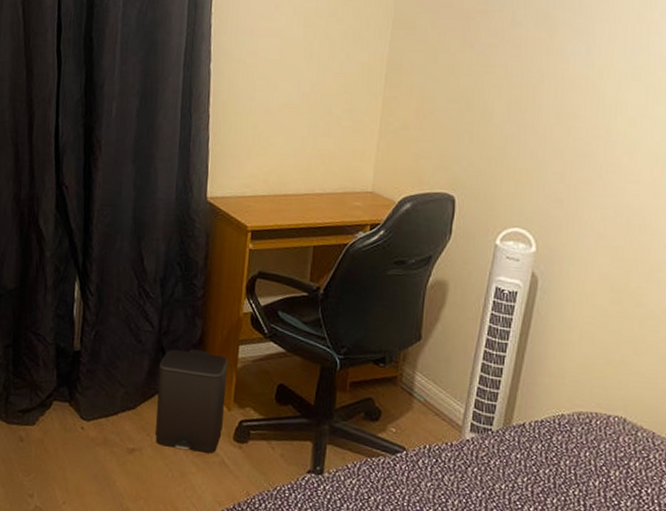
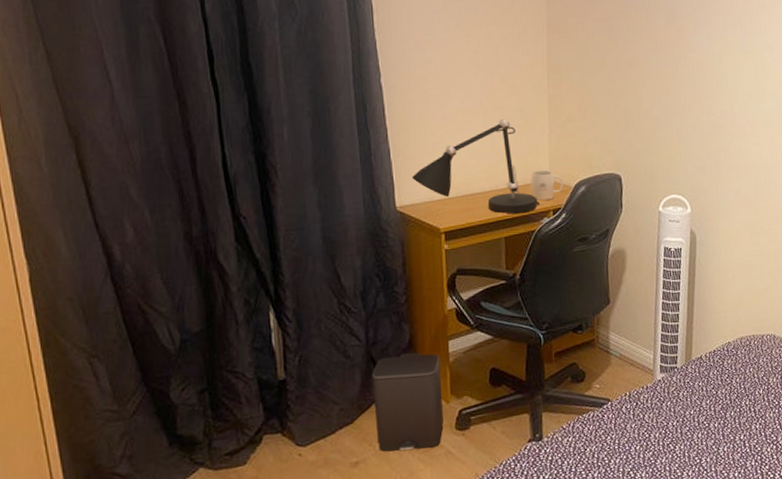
desk lamp: none [226,118,358,223] -> present [411,119,541,214]
mug: none [348,178,388,213] -> present [530,169,564,201]

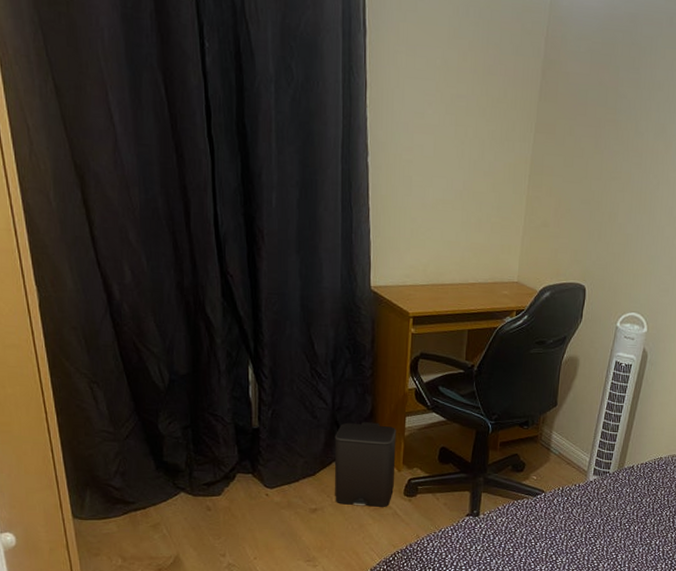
desk lamp: present [411,119,541,214] -> none [387,215,506,310]
mug: present [530,169,564,201] -> none [497,270,531,300]

